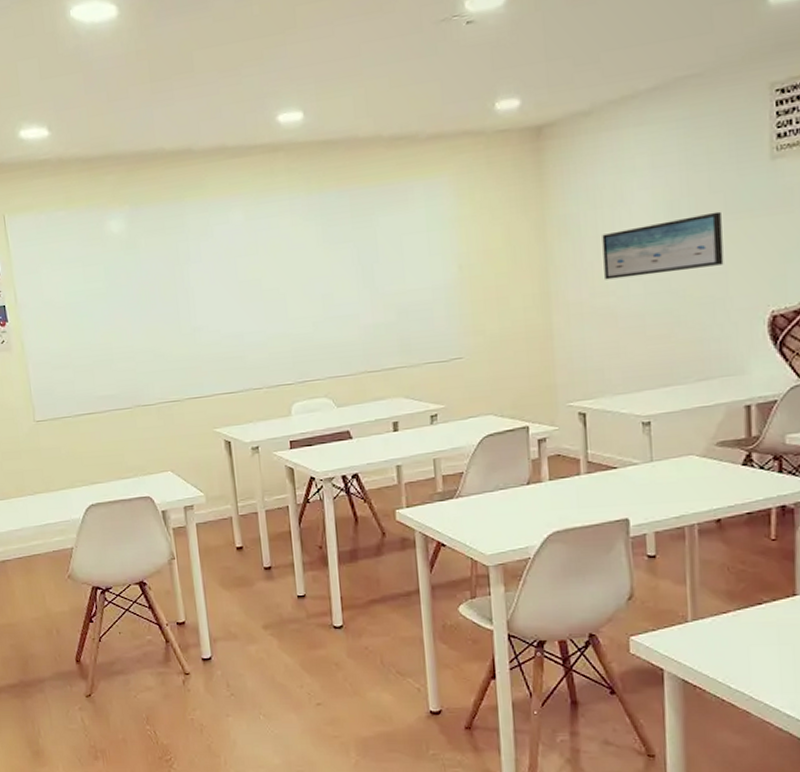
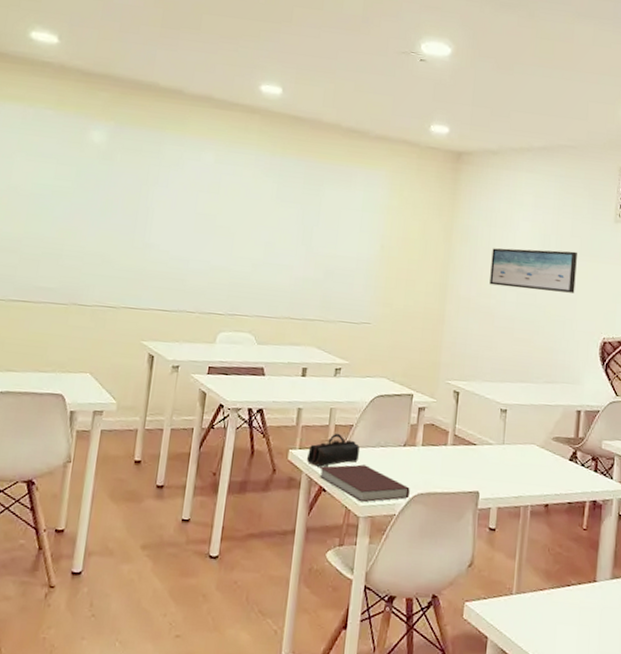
pencil case: none [416,483,476,523] -> present [306,433,360,467]
notebook: none [434,511,544,551] -> present [319,464,410,503]

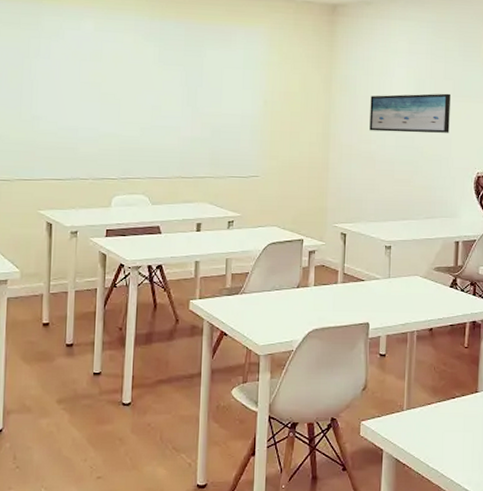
pencil case: present [306,433,360,467] -> none [206,281,256,314]
notebook: present [319,464,410,503] -> none [220,308,305,342]

